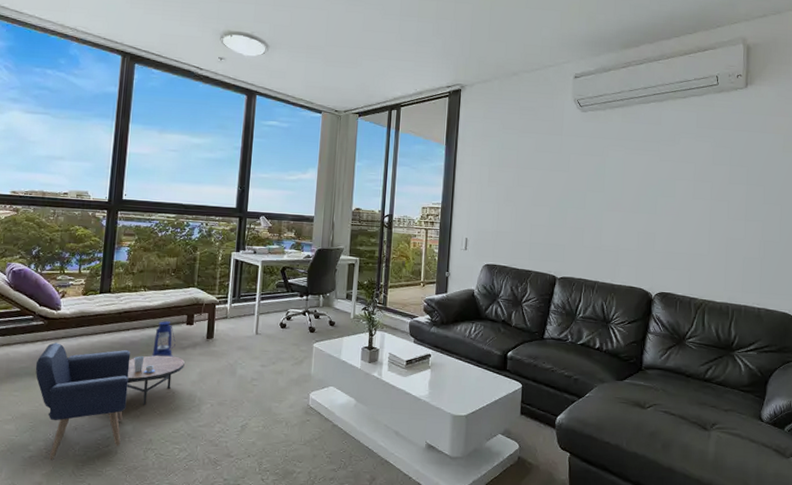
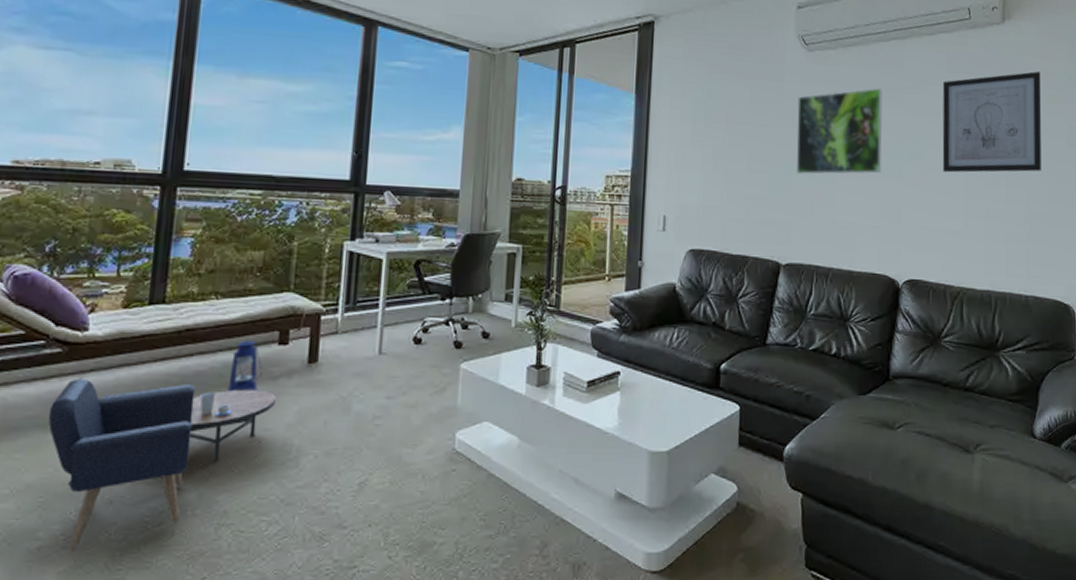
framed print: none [571,141,642,209] -> present [796,88,883,175]
wall art: none [691,127,777,209] -> present [942,71,1042,173]

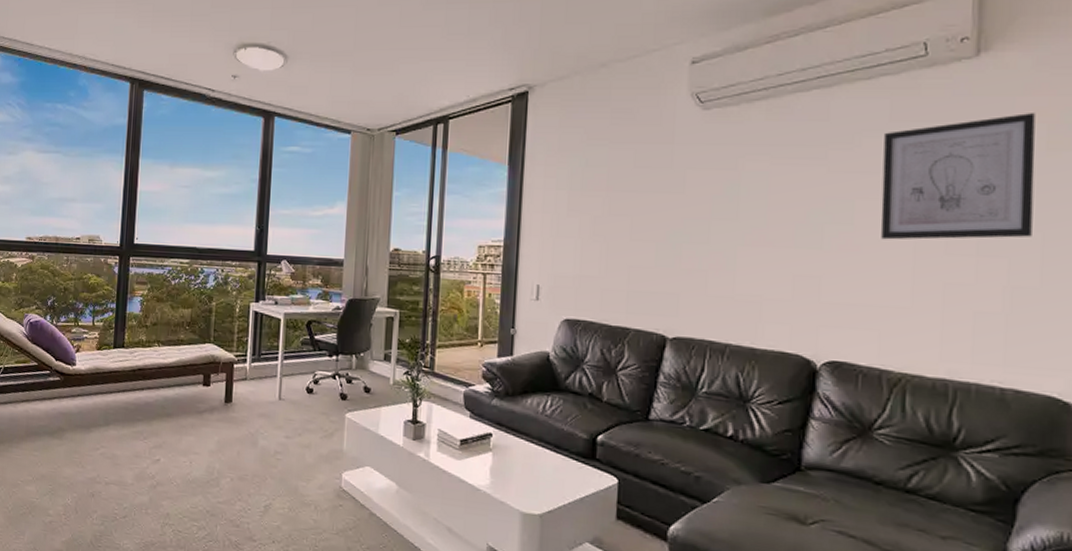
armchair: present [48,378,276,552] -> none [53,400,202,528]
lantern: present [227,340,263,392] -> none [167,380,192,422]
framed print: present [796,88,883,175] -> none [687,145,799,243]

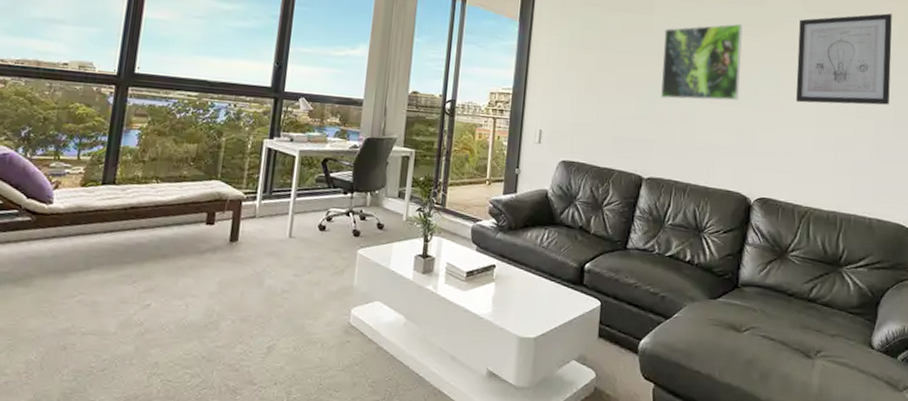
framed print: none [687,145,799,243] -> present [661,23,743,101]

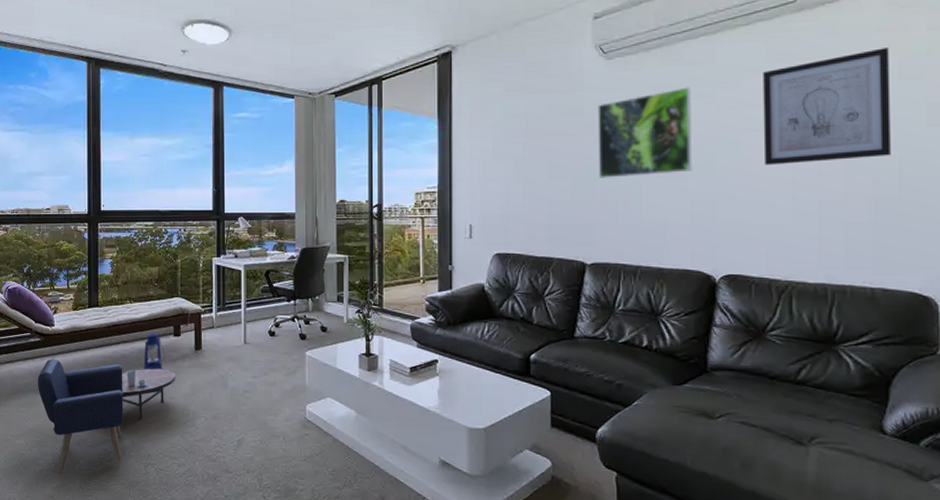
armchair: none [17,243,202,387] -> present [37,358,175,475]
lantern: none [162,219,192,263] -> present [143,333,165,370]

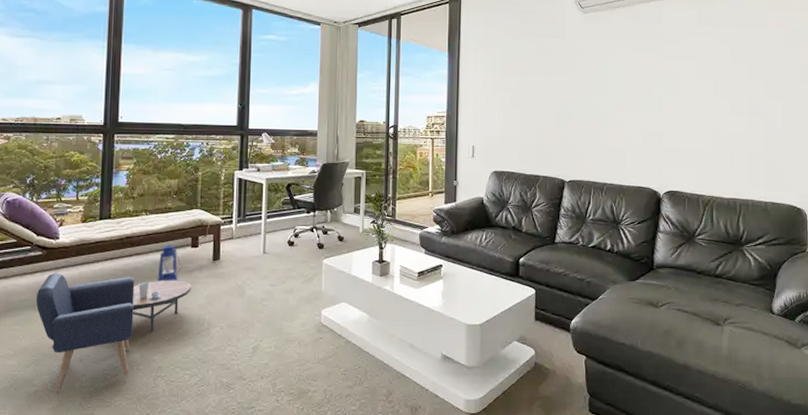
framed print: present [598,87,693,178] -> none [576,40,645,110]
wall art: present [763,48,891,166] -> none [694,21,777,106]

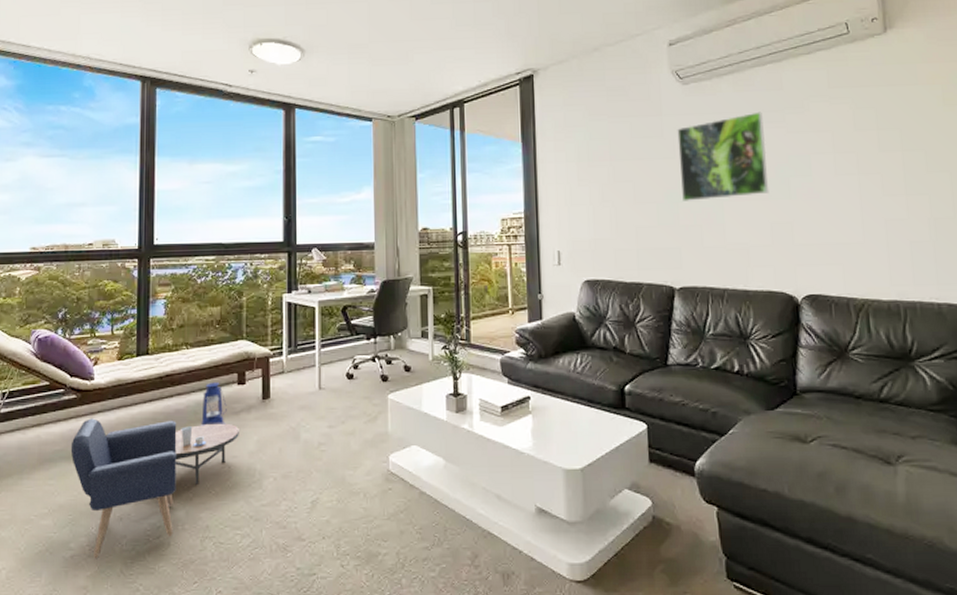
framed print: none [576,40,645,110] -> present [677,111,769,201]

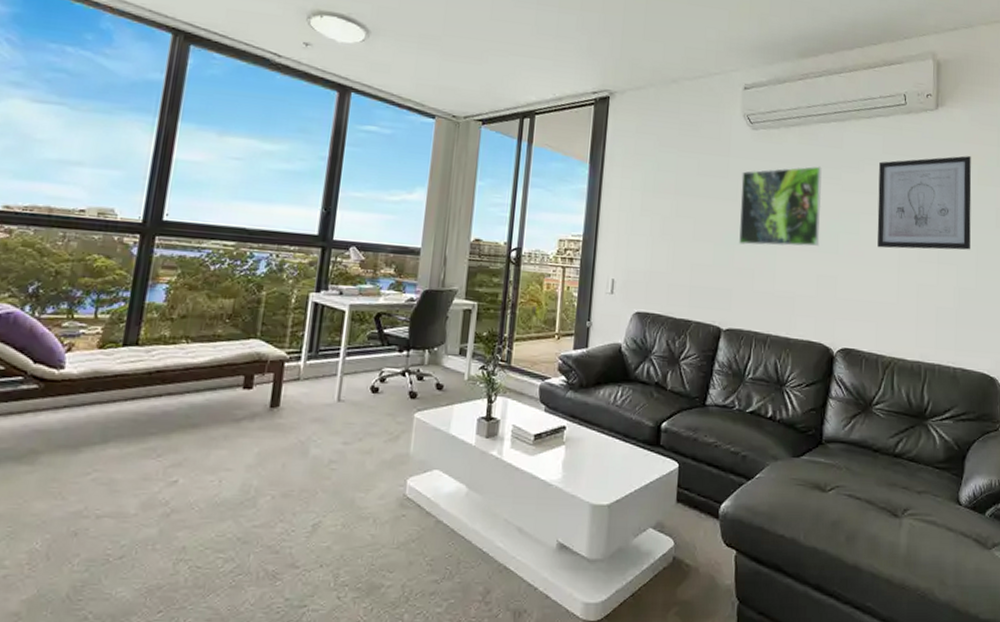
armchair: present [70,418,239,559] -> none [21,413,238,581]
lantern: present [201,382,227,426] -> none [192,383,227,433]
wall art: none [826,77,943,187] -> present [877,156,972,250]

